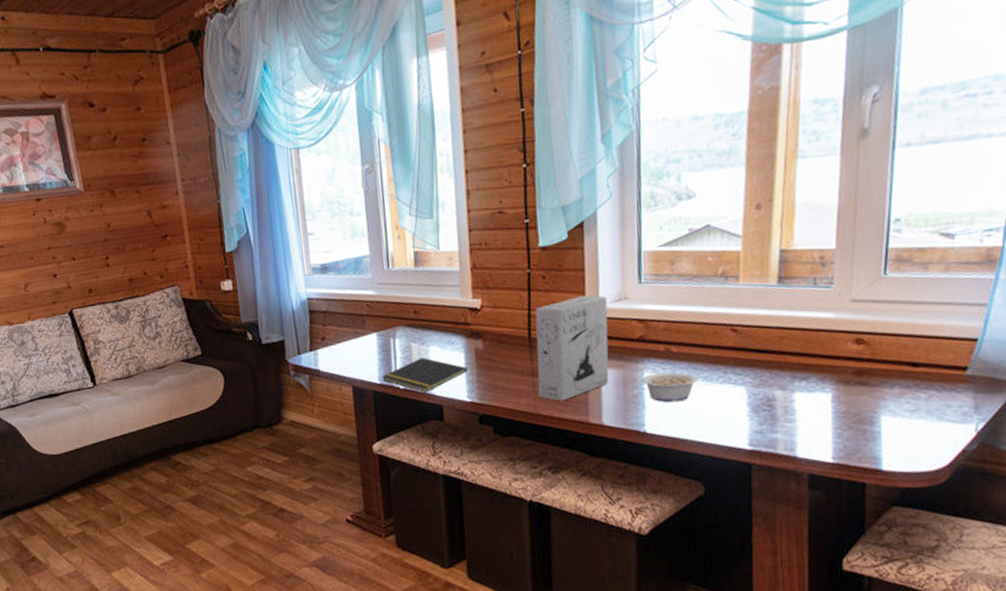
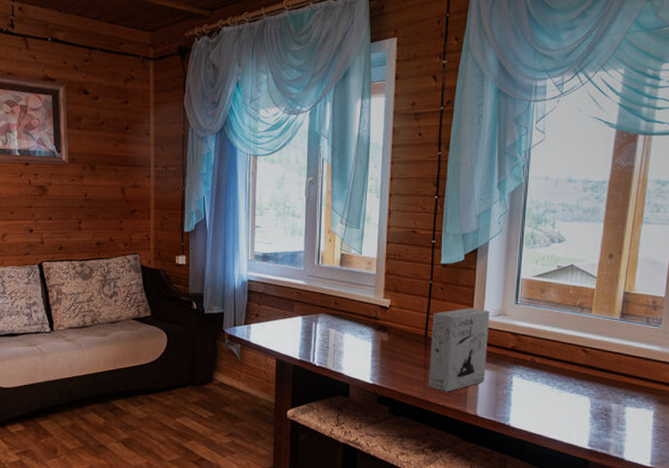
notepad: present [382,357,468,393] -> none [302,342,374,371]
legume: present [633,372,699,403] -> none [504,378,555,404]

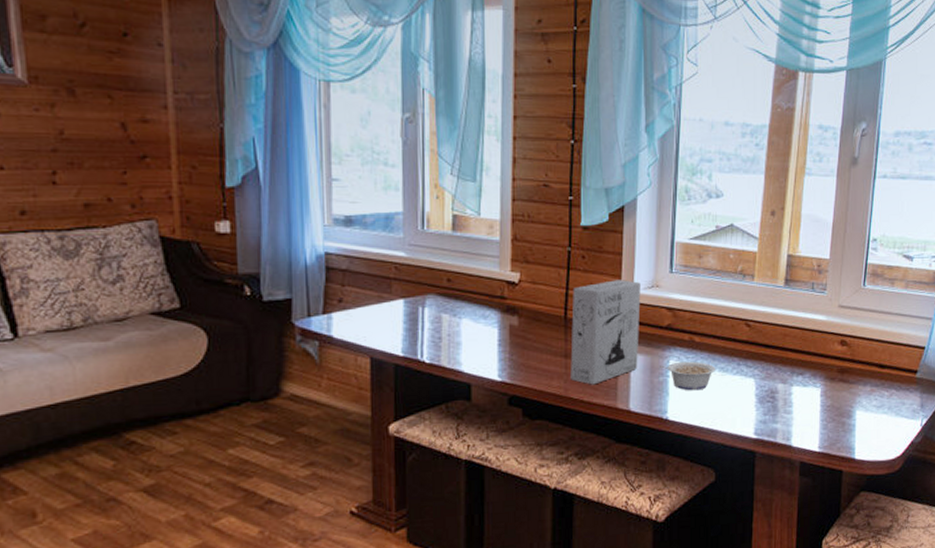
legume: none [504,378,555,404] -> present [660,361,716,391]

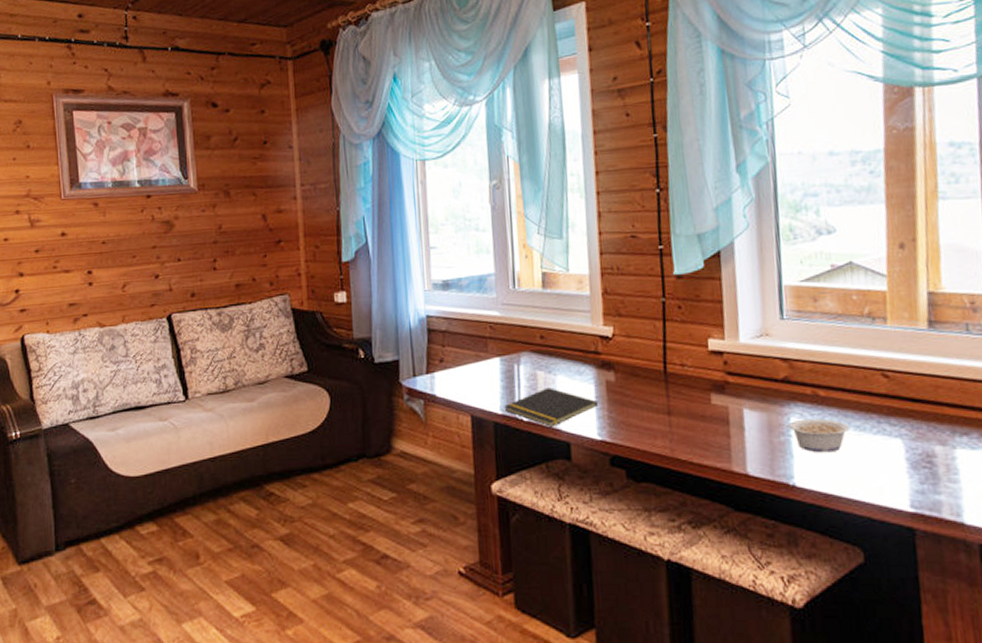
notepad: none [406,330,501,369] -> present [504,387,599,427]
cereal box: present [570,280,641,385] -> none [670,329,753,445]

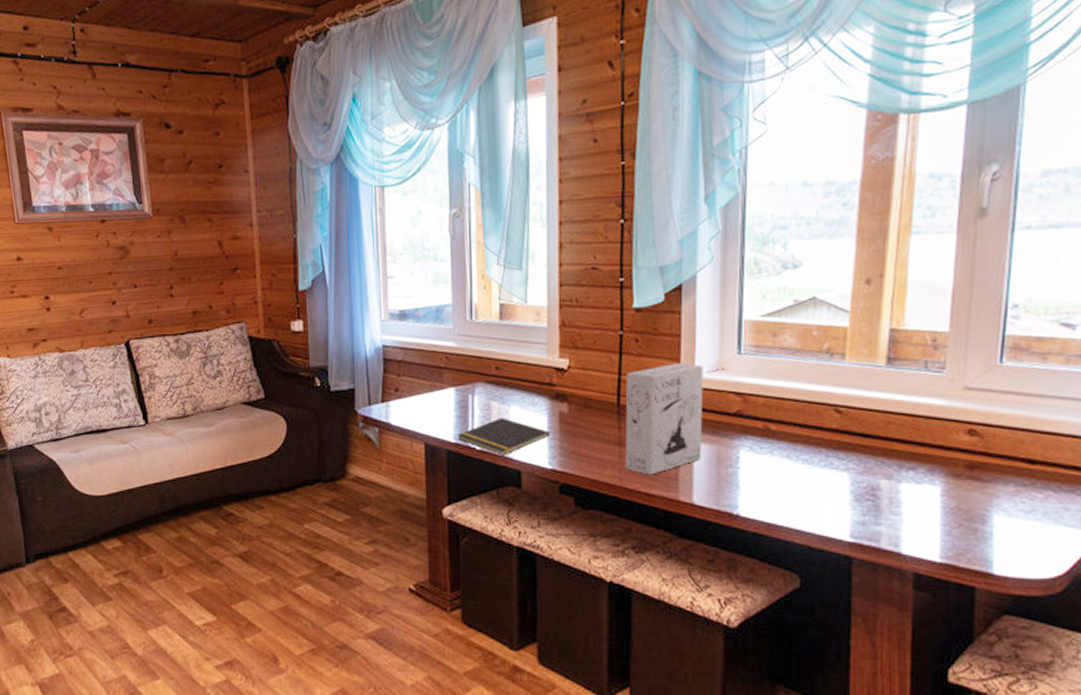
cereal box: none [670,329,753,445] -> present [625,363,704,475]
legume: present [779,418,850,453] -> none [728,451,798,485]

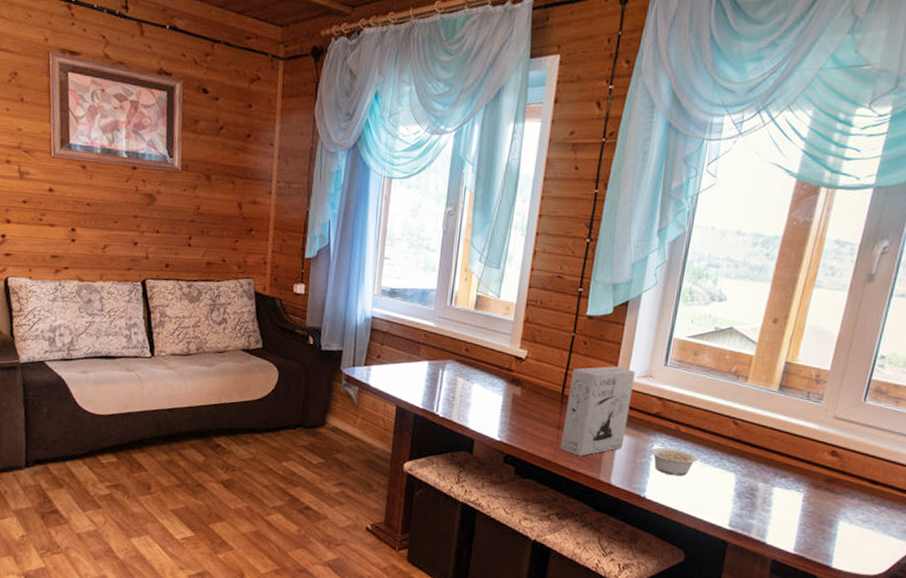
notepad: present [457,418,551,456] -> none [425,392,504,425]
legume: none [728,451,798,485] -> present [644,447,698,476]

